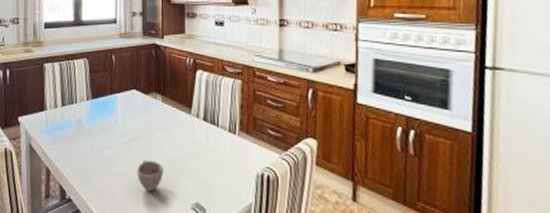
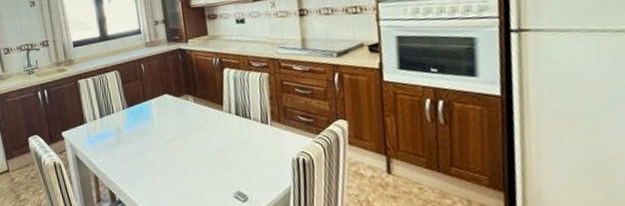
cup: present [137,160,164,191] -> none [178,157,204,186]

